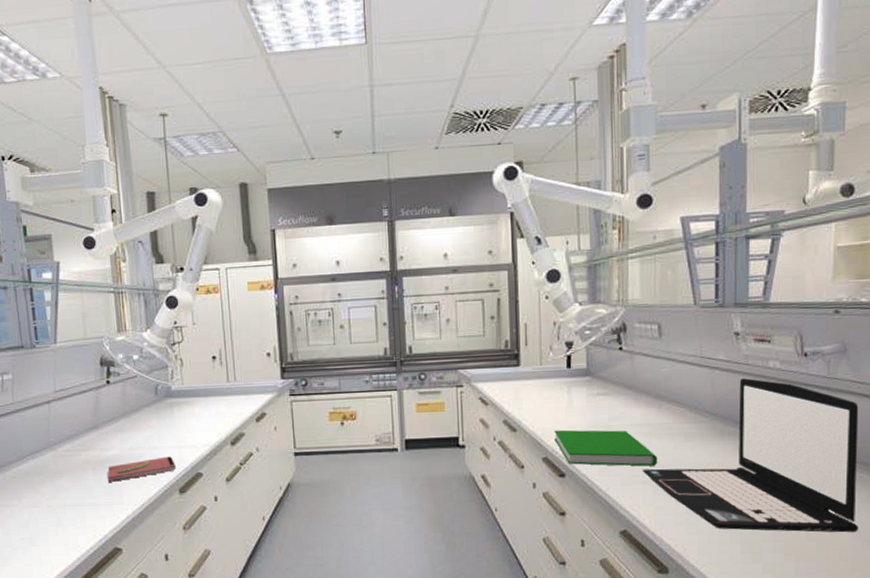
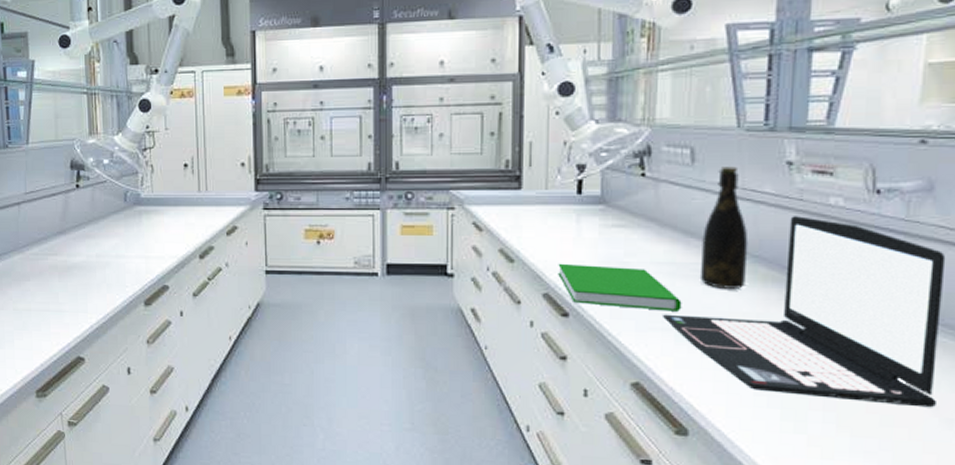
notebook: present [107,456,176,482] -> none [74,266,142,289]
bottle: none [670,338,708,444] -> present [699,166,749,289]

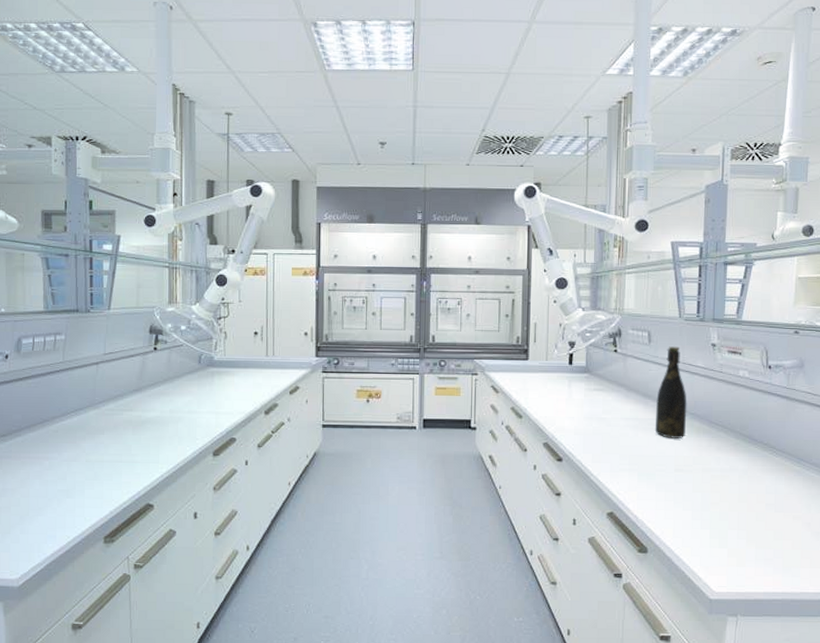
book: present [558,263,682,311] -> none [555,419,643,456]
laptop: present [661,216,946,408] -> none [629,384,812,525]

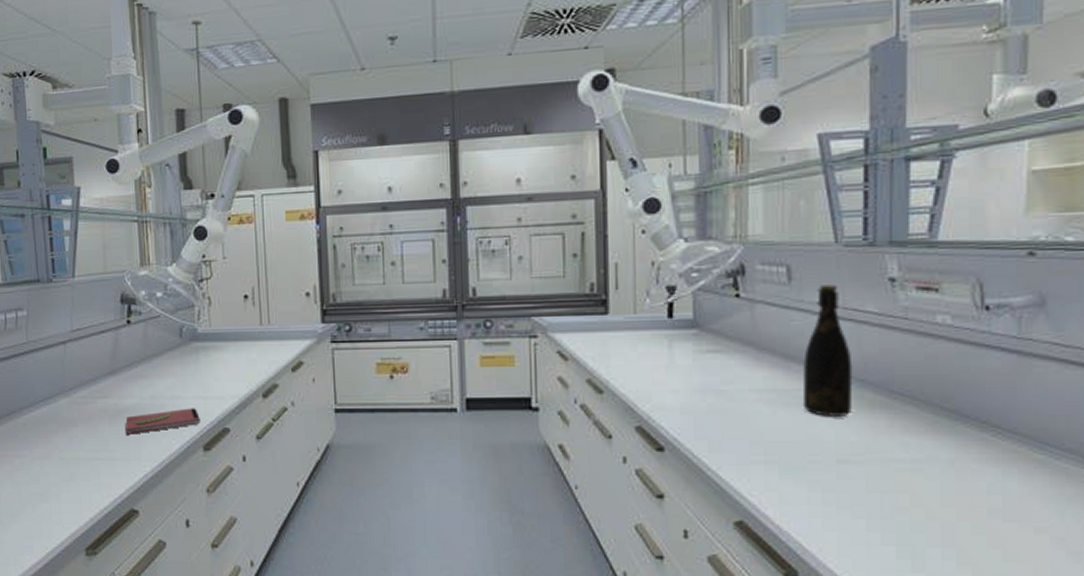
notebook: none [147,421,212,442] -> present [125,408,200,435]

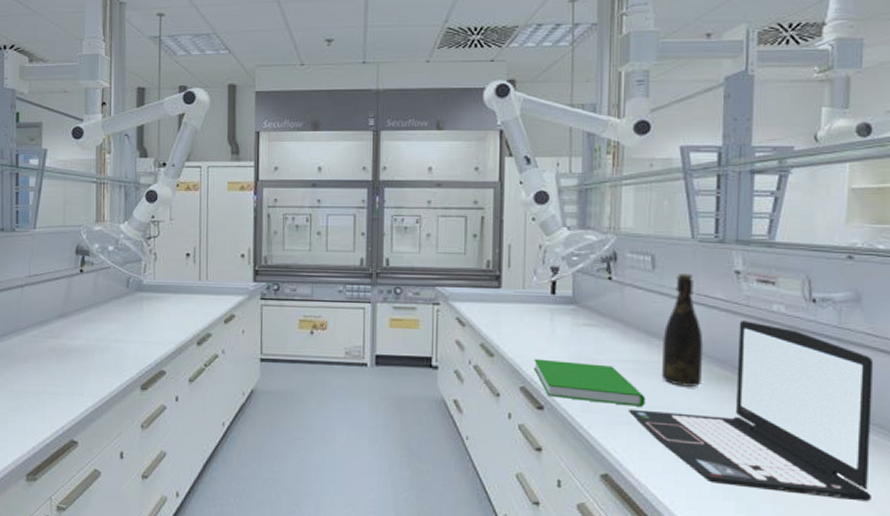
notebook: present [125,408,200,435] -> none [72,351,140,372]
book: none [650,393,785,442] -> present [534,358,646,407]
laptop: none [764,336,1063,540] -> present [628,320,874,502]

